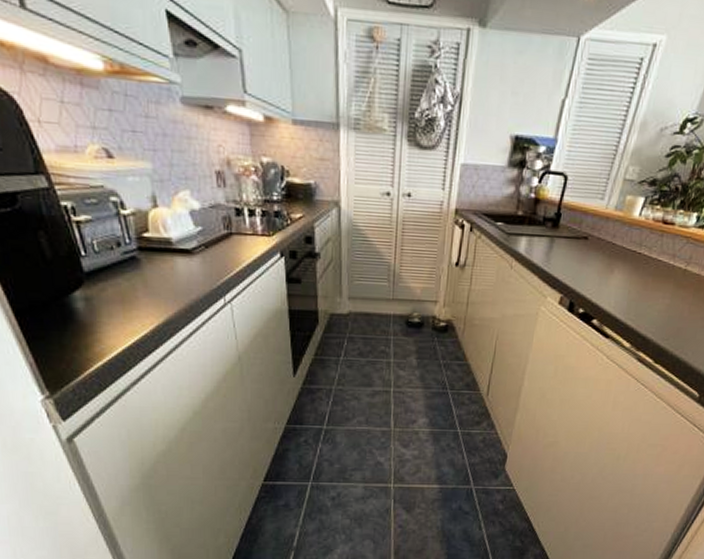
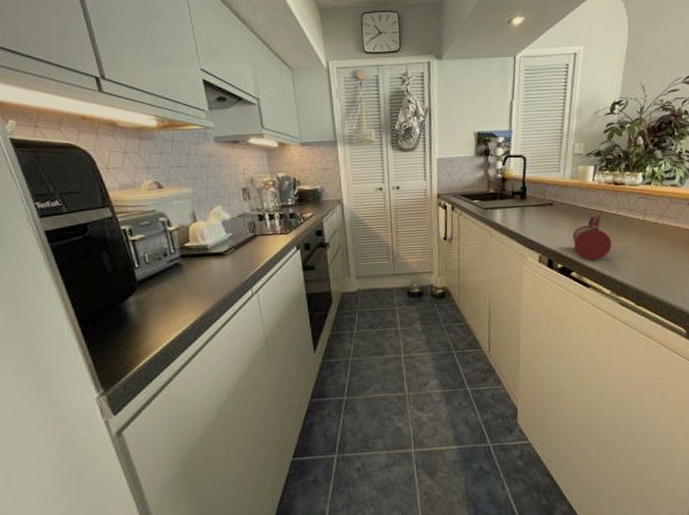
beer mug: none [601,255,645,309] -> present [572,213,612,260]

